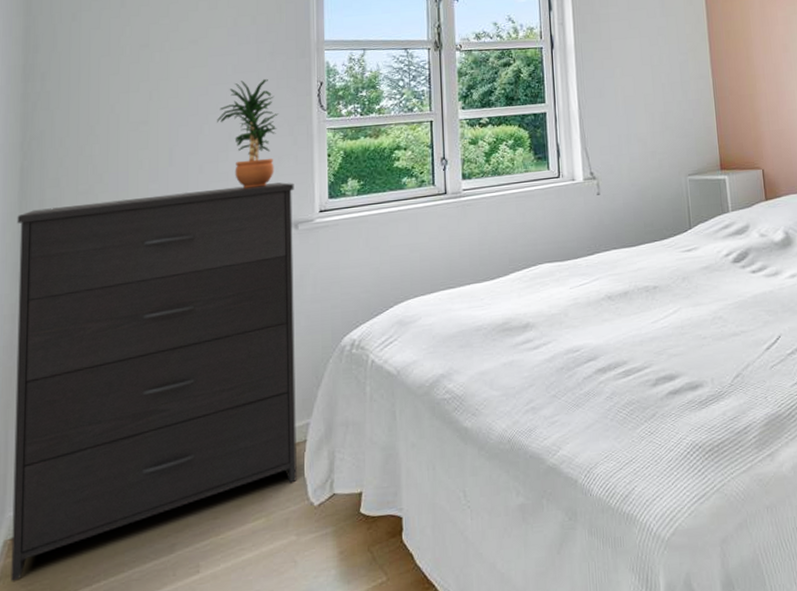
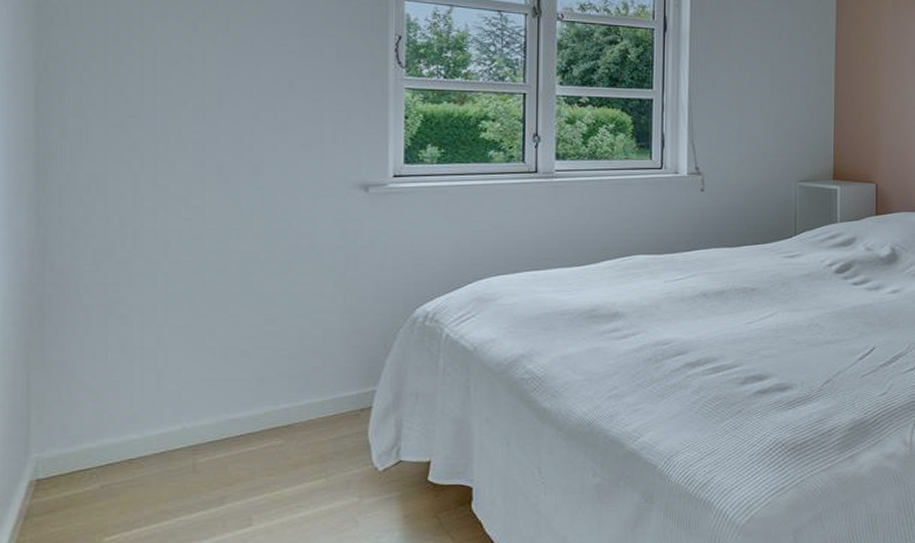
dresser: present [11,182,297,581] -> none [33,139,365,521]
potted plant: present [217,78,278,189] -> none [275,23,348,143]

